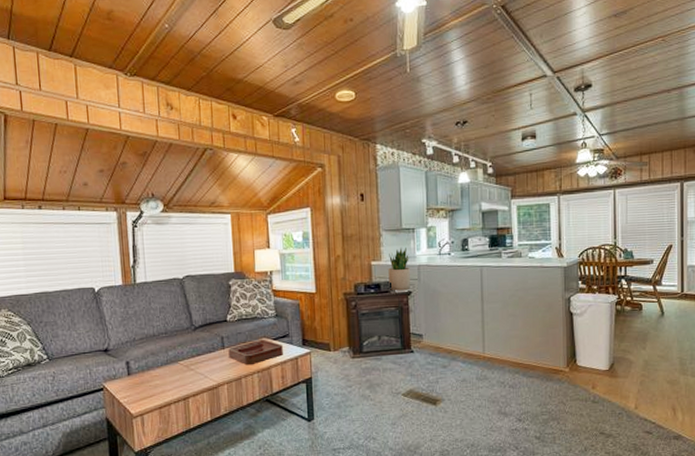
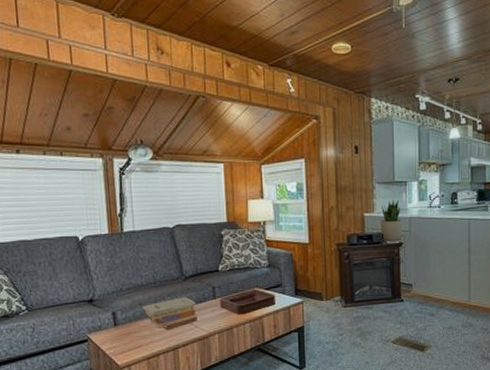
books: none [153,347,207,380] -> present [141,297,197,331]

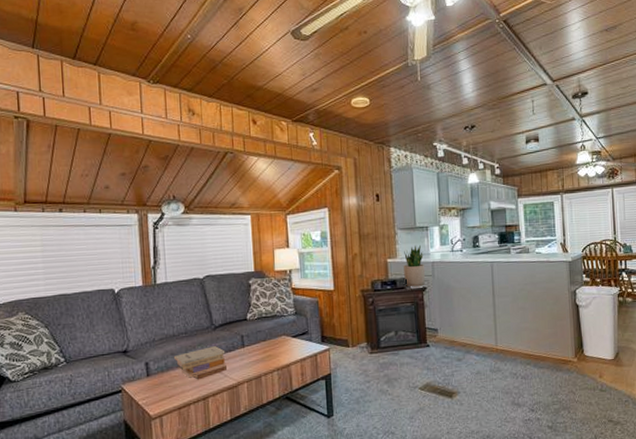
decorative tray: present [220,290,275,315] -> none [248,337,302,364]

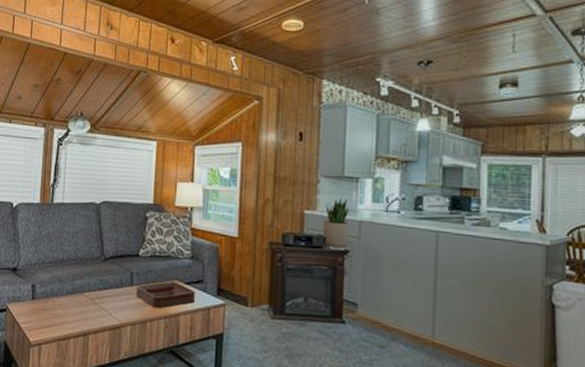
books: present [173,346,227,380] -> none [60,279,113,313]
decorative tray: none [248,337,302,364] -> present [136,281,195,309]

